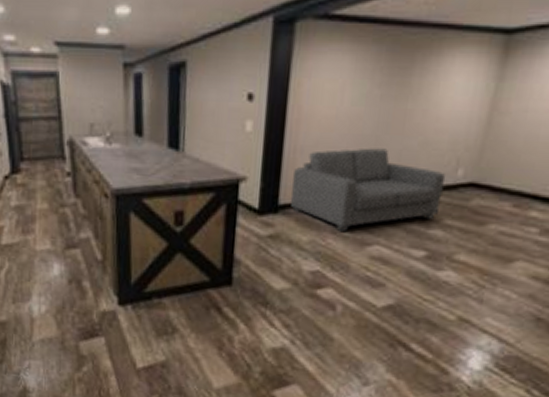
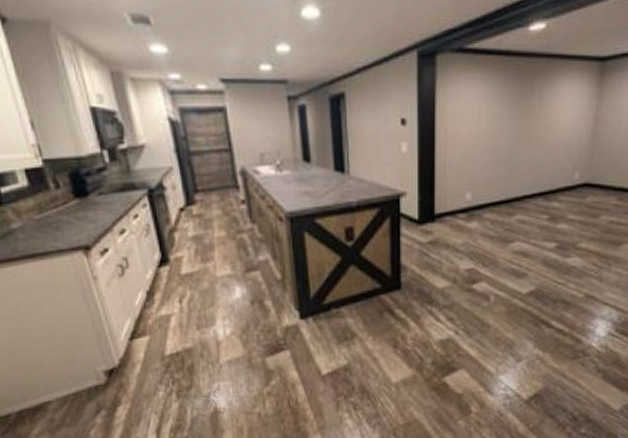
sofa: present [291,148,446,233] -> none [445,160,566,233]

